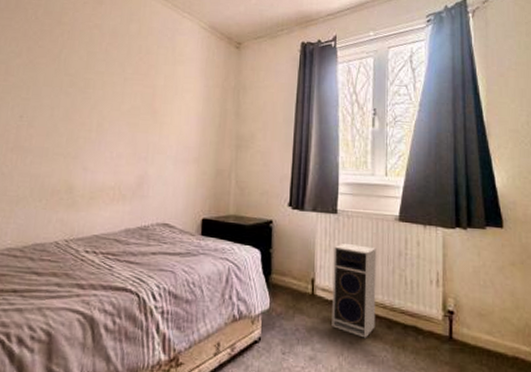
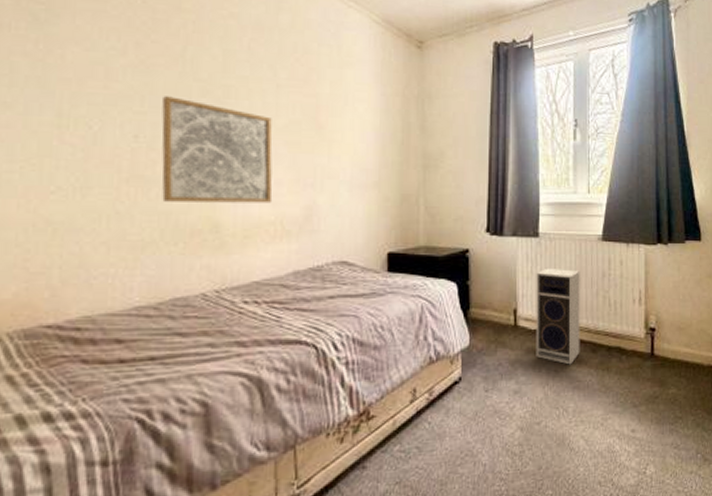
wall art: none [34,87,119,172] -> present [161,96,273,203]

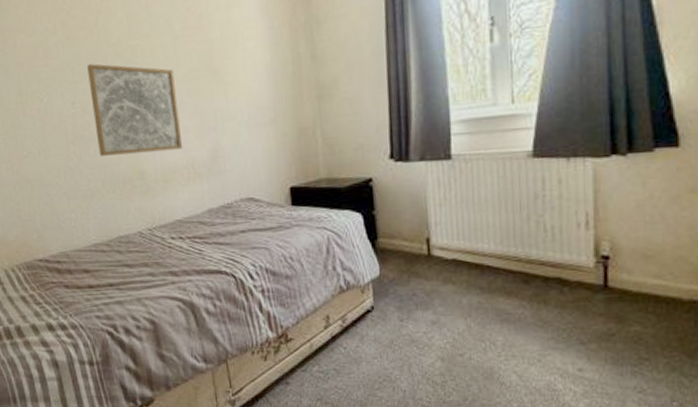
speaker: present [536,268,580,365] -> none [450,192,509,296]

